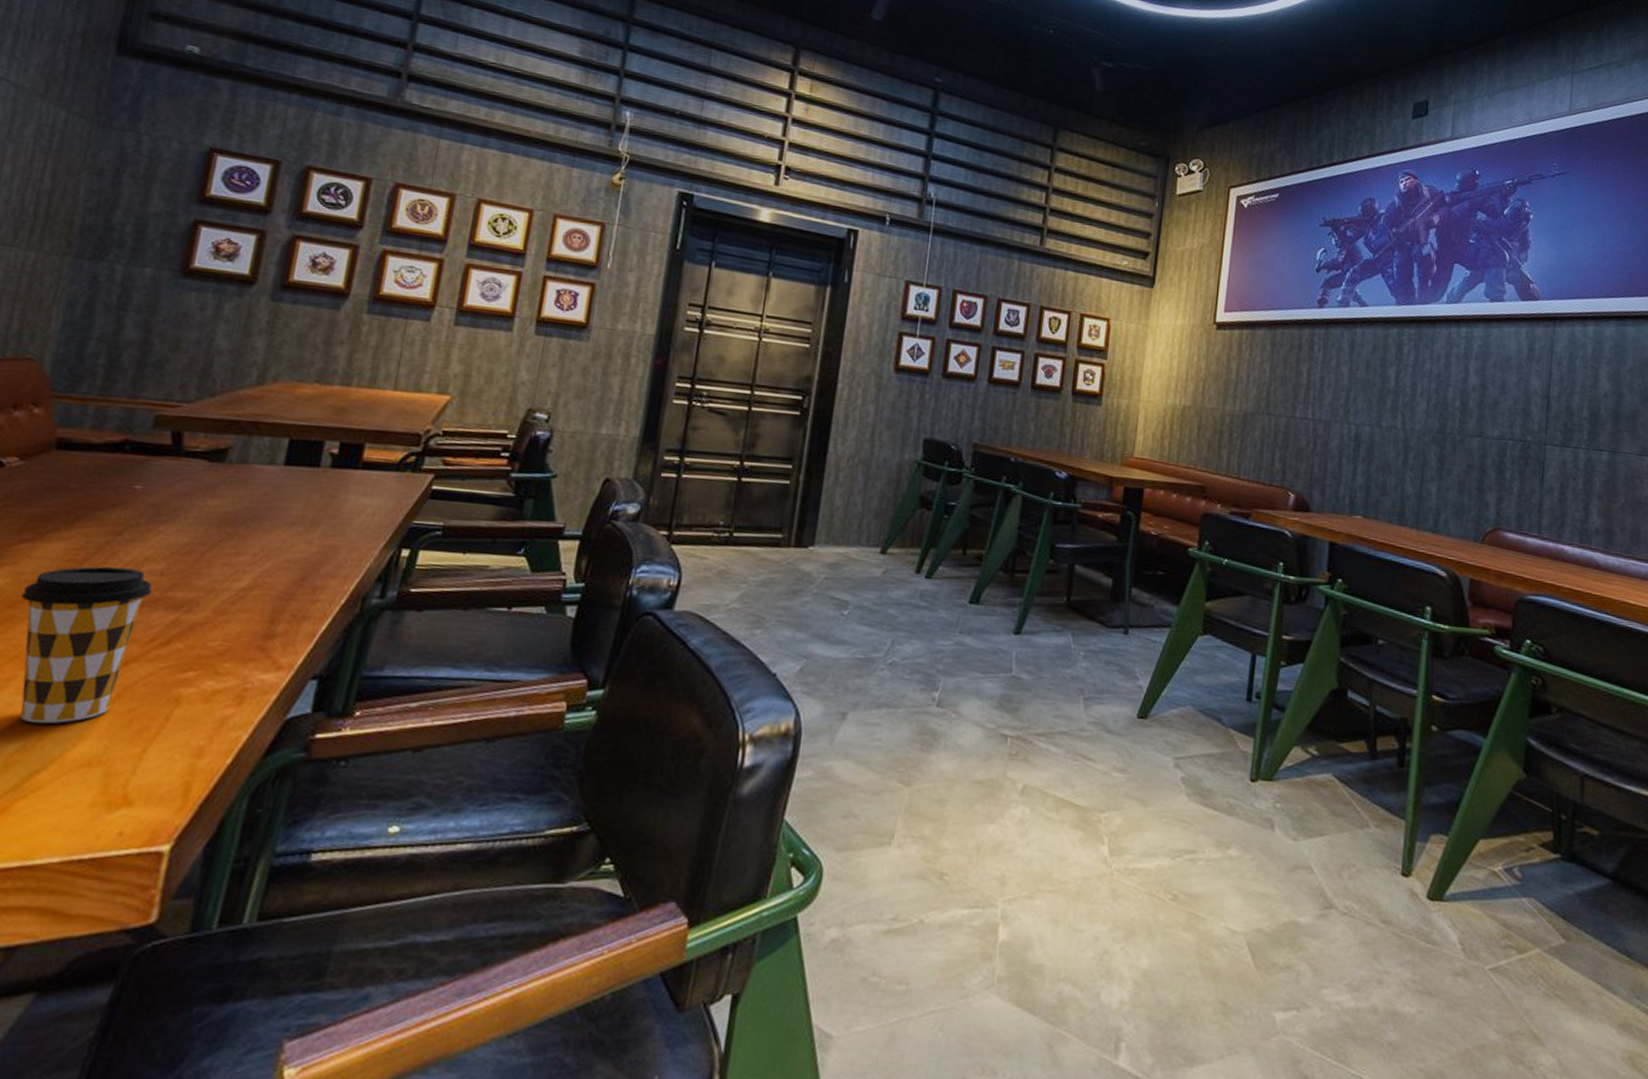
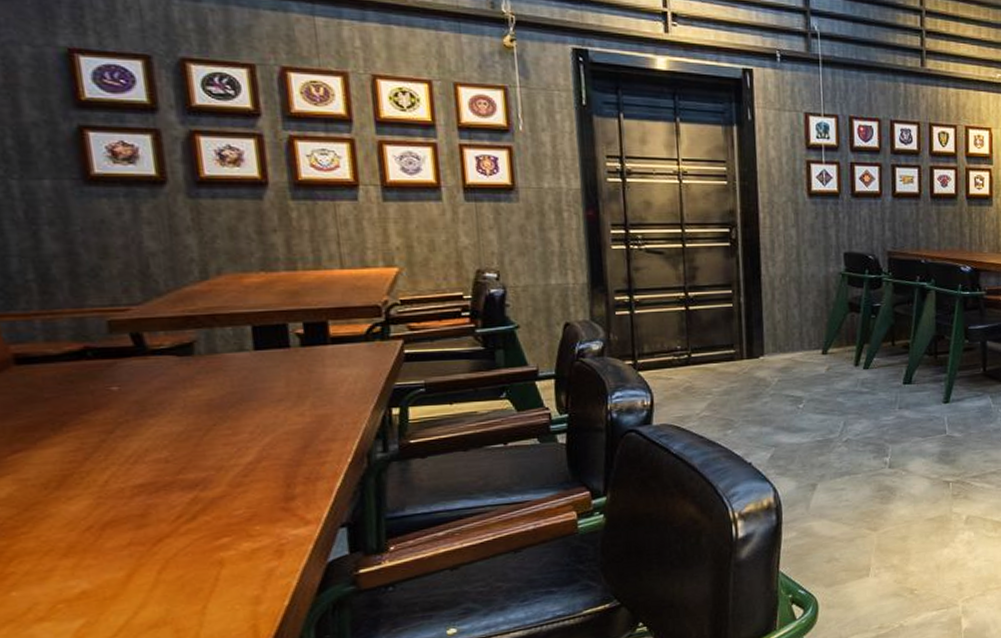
coffee cup: present [20,566,152,724] -> none [34,460,163,602]

